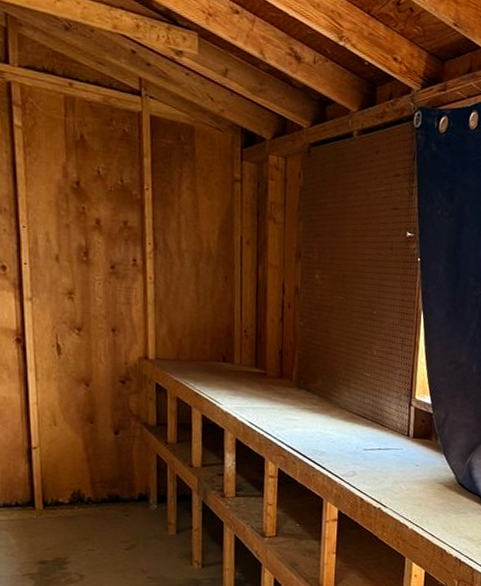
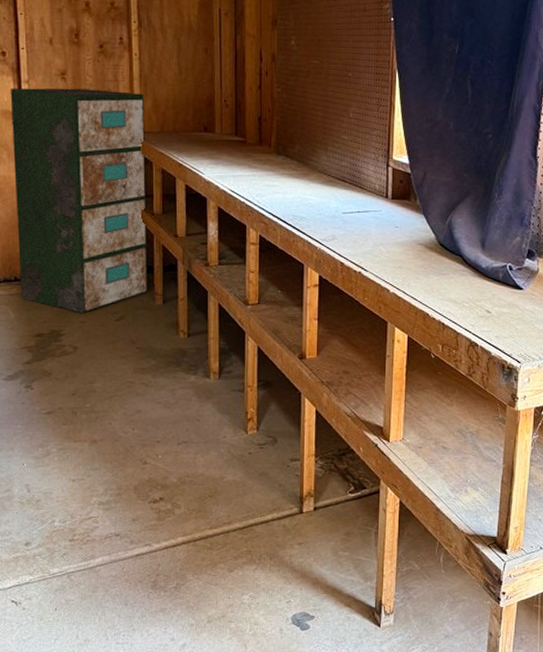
filing cabinet: none [11,305,161,541] -> present [10,87,148,313]

